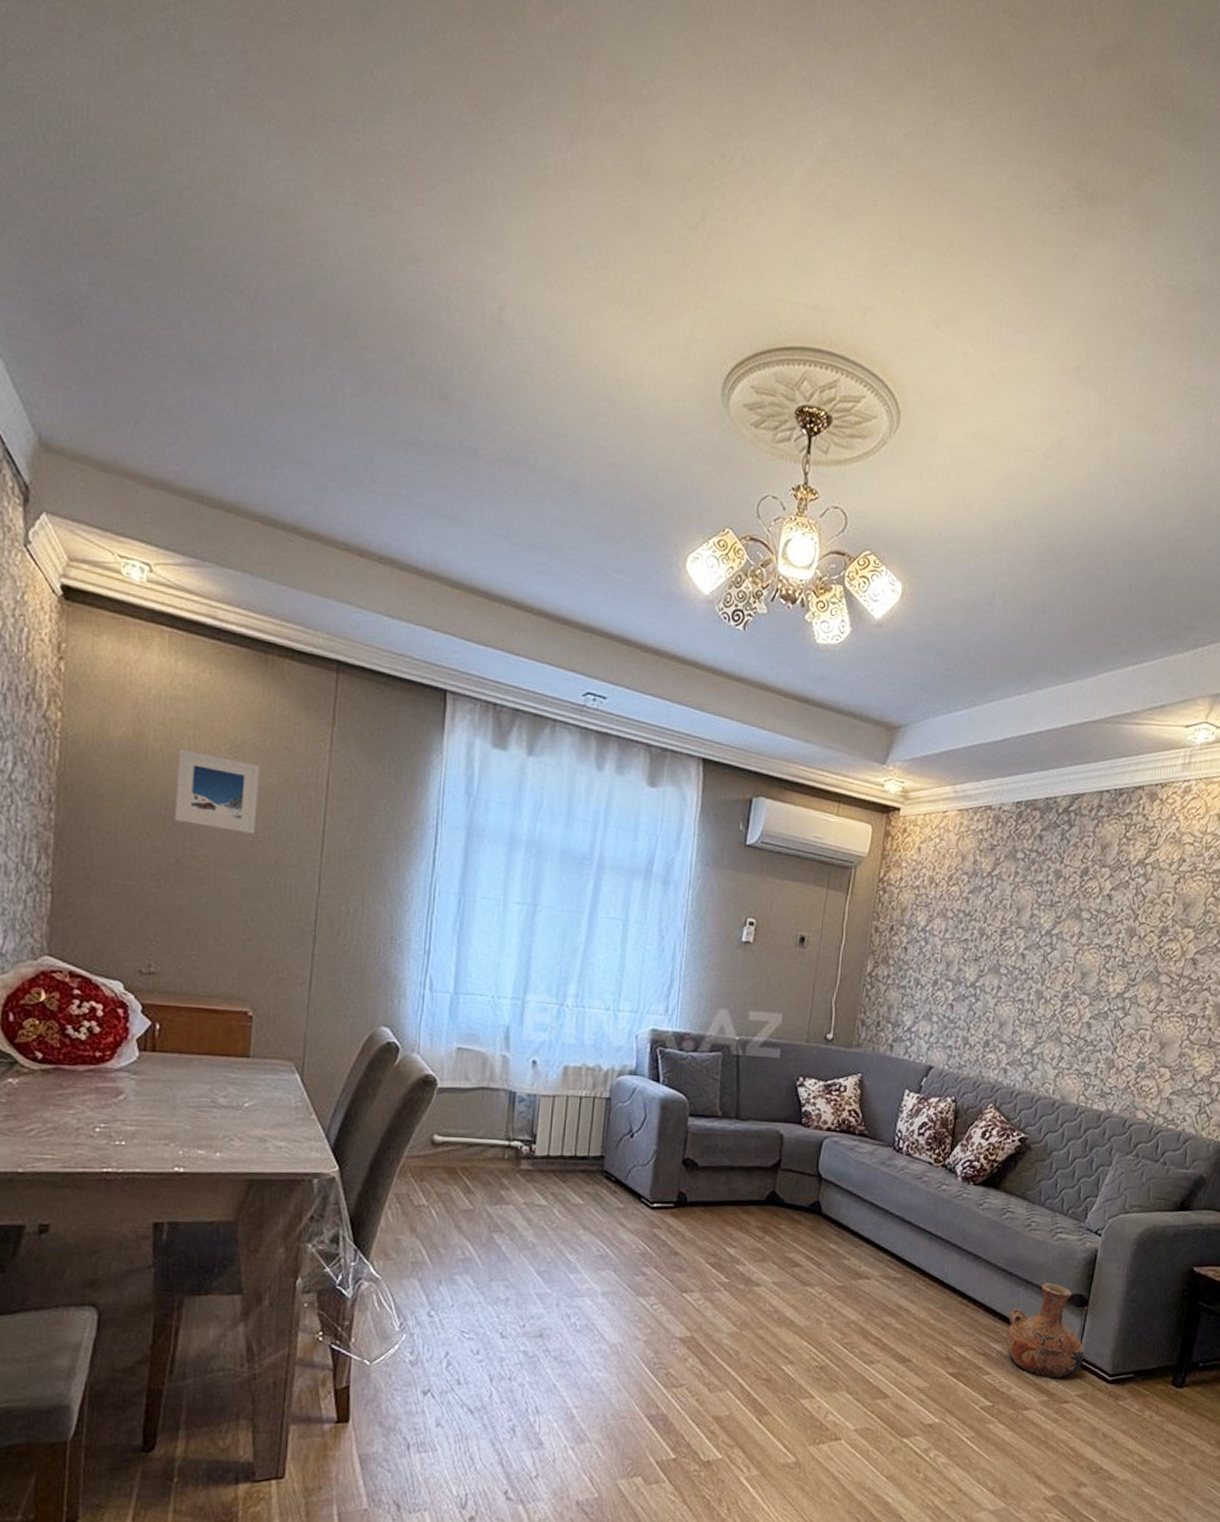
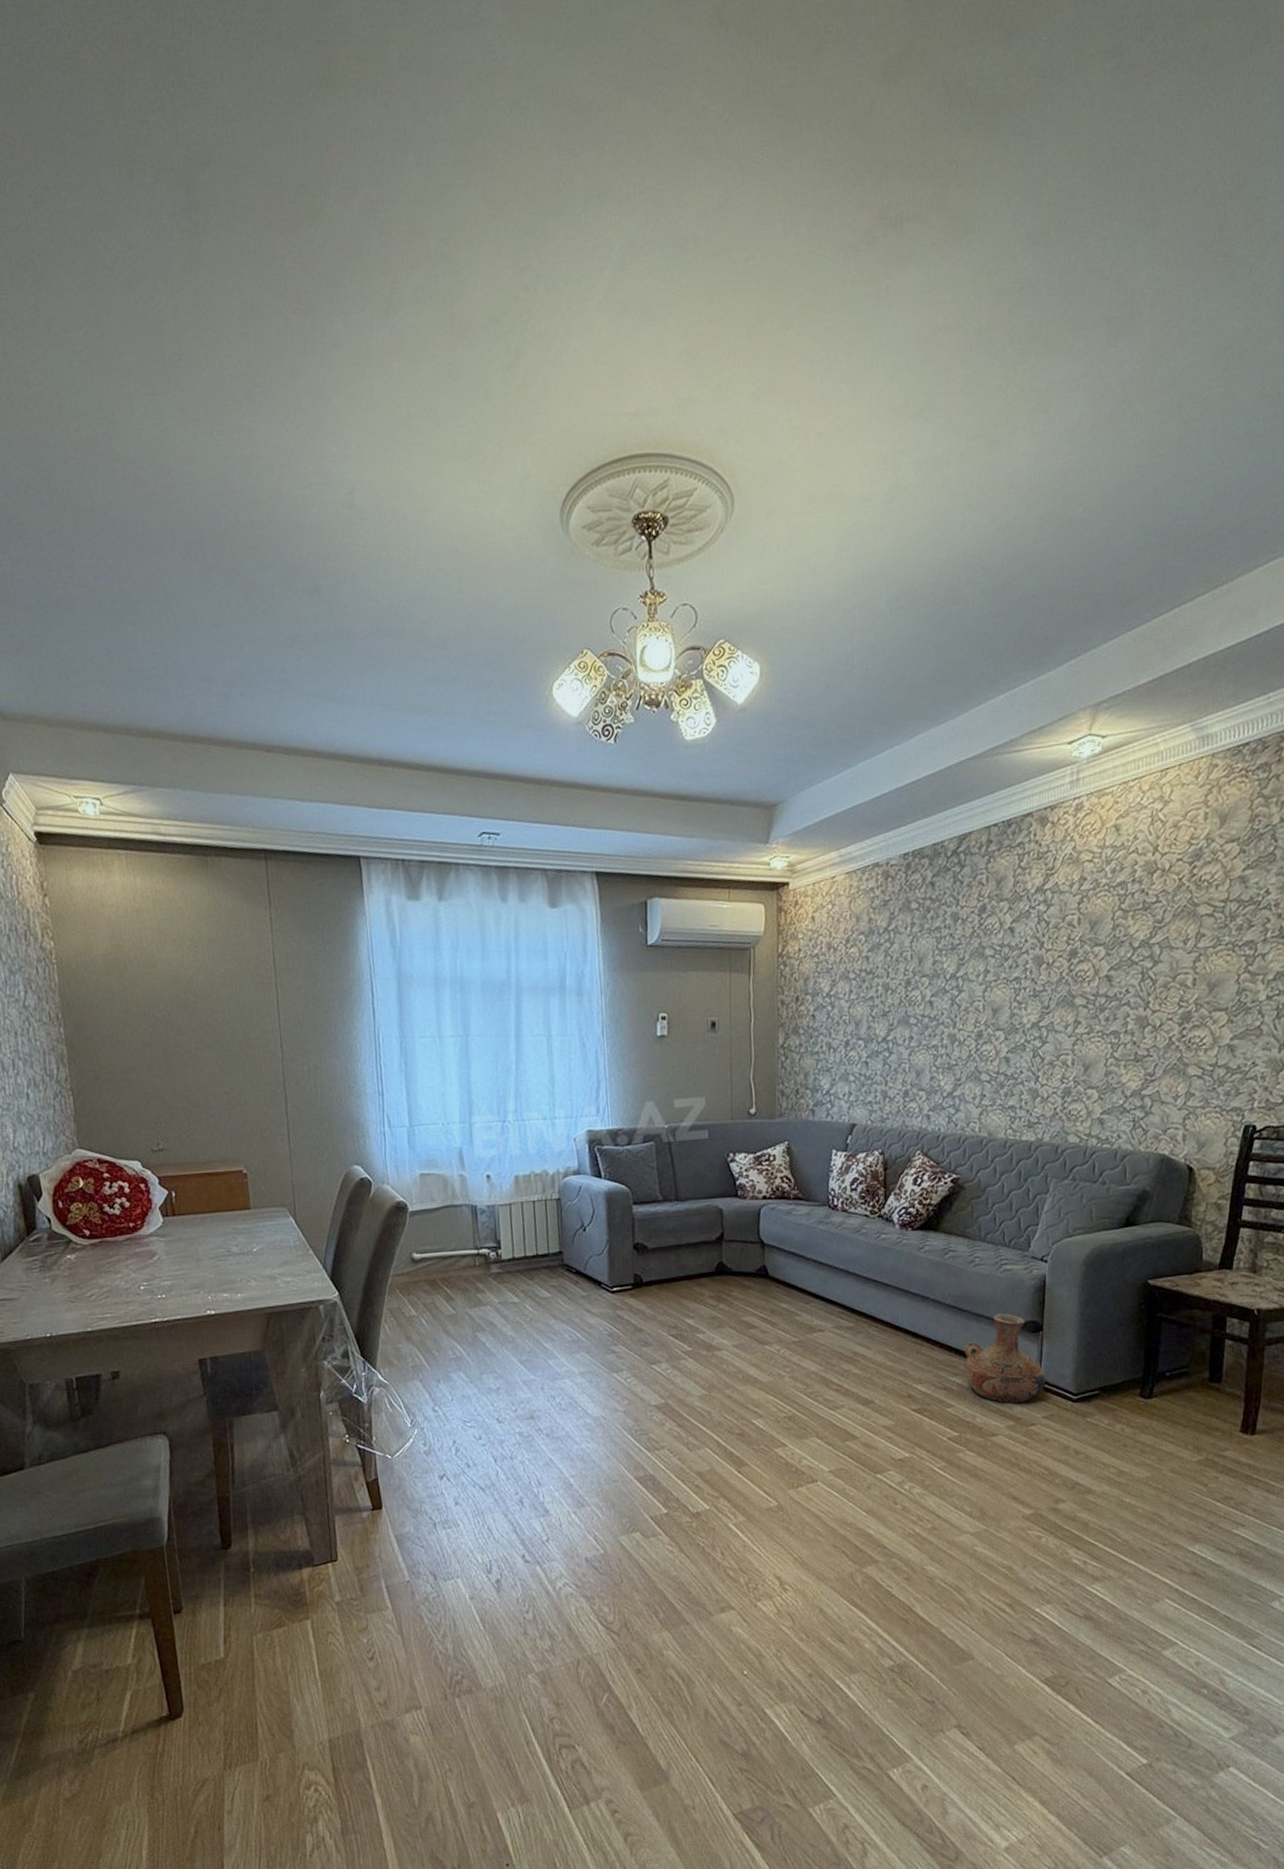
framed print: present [175,749,259,833] -> none [150,953,222,1017]

